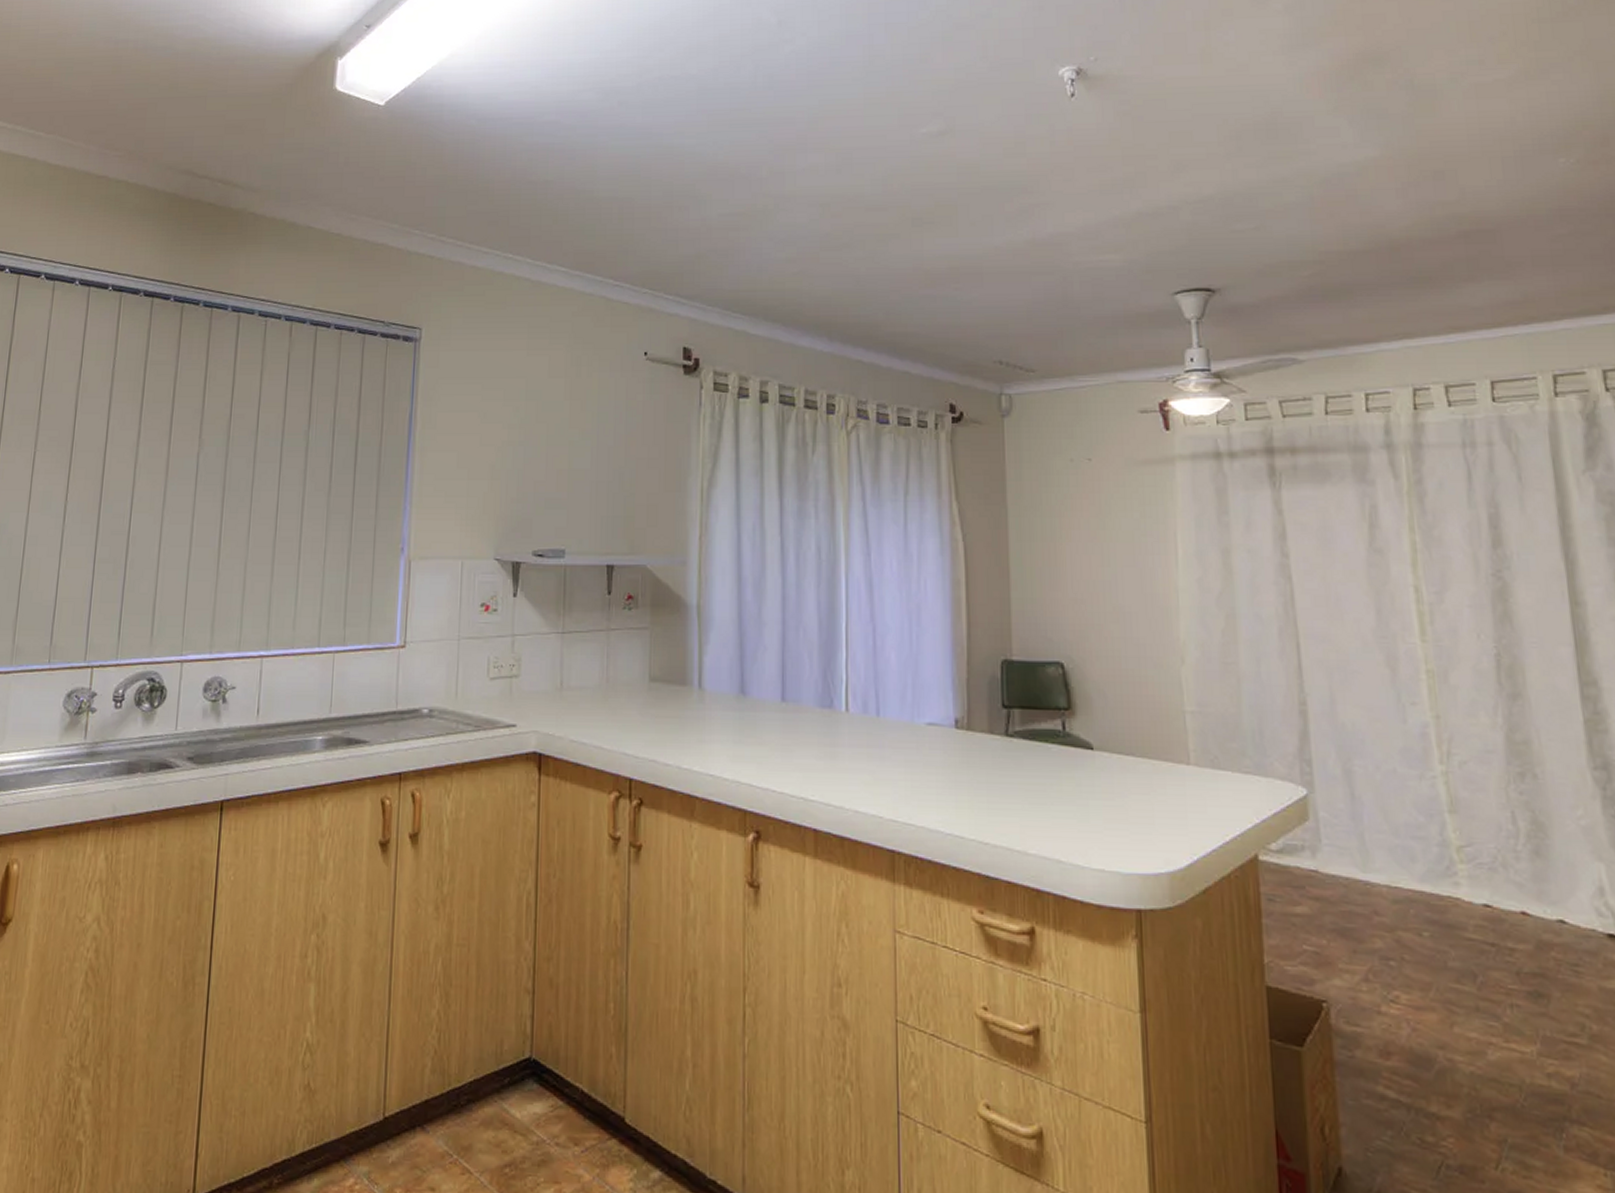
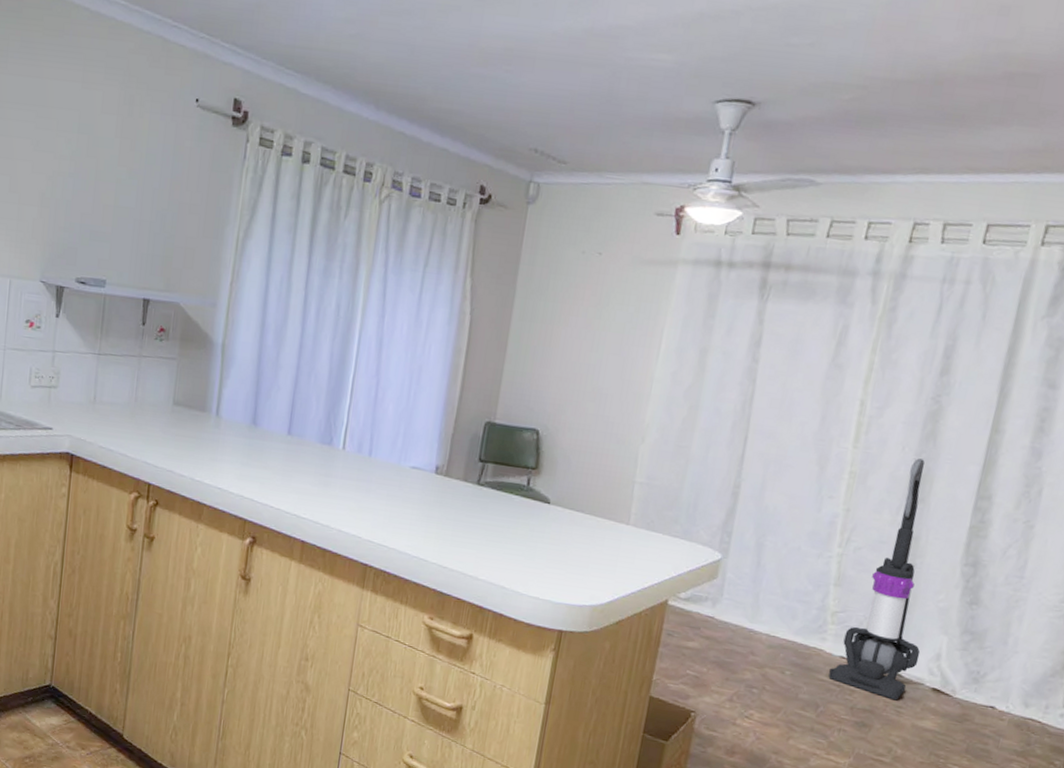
vacuum cleaner: none [1476,646,1580,957] -> present [828,458,925,701]

